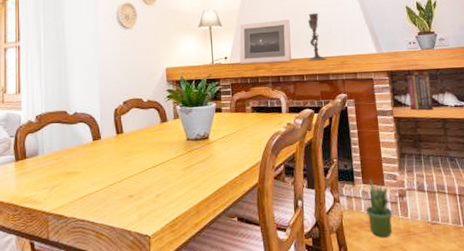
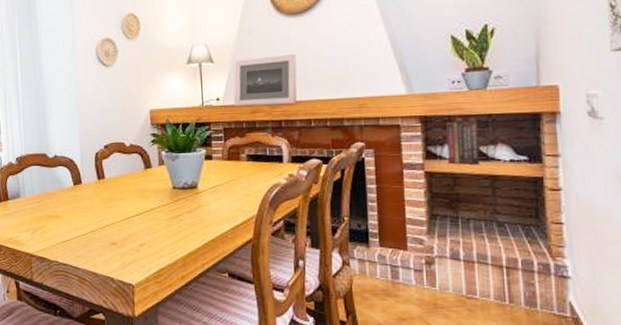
candlestick: present [307,13,328,61] -> none [316,45,342,104]
planter: present [366,180,393,238] -> none [382,243,416,309]

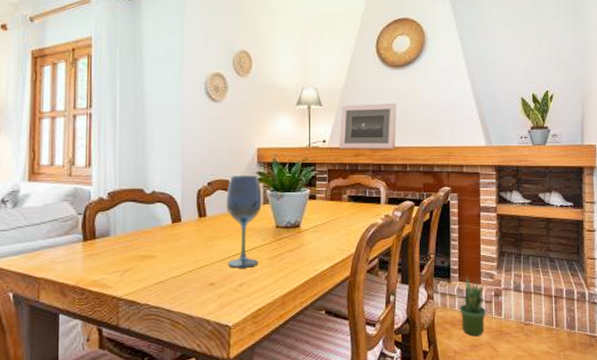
wineglass: none [122,137,158,229] -> present [226,176,262,268]
planter: none [382,243,416,309] -> present [460,278,486,337]
books: present [446,117,479,164] -> none [515,168,538,209]

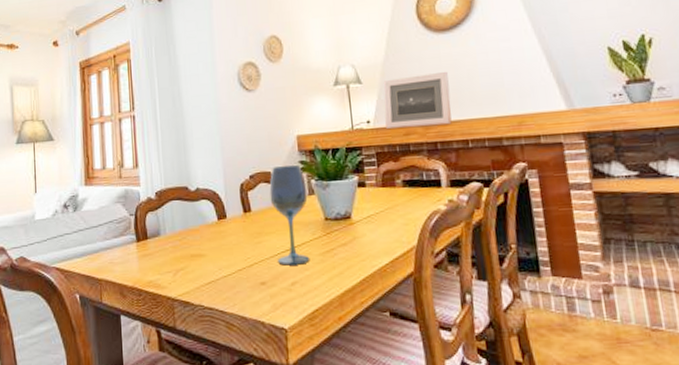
planter: present [460,278,486,337] -> none [557,272,595,345]

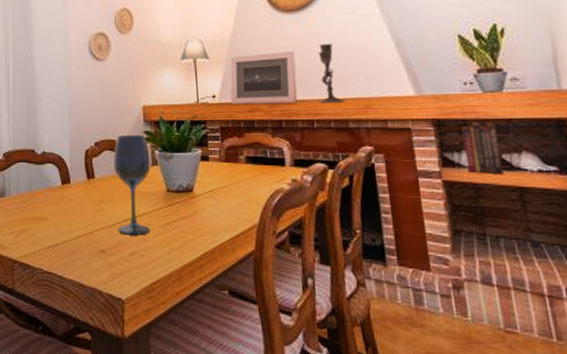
candlestick: none [471,61,500,123] -> present [318,43,346,103]
books: none [611,132,651,183] -> present [461,122,503,174]

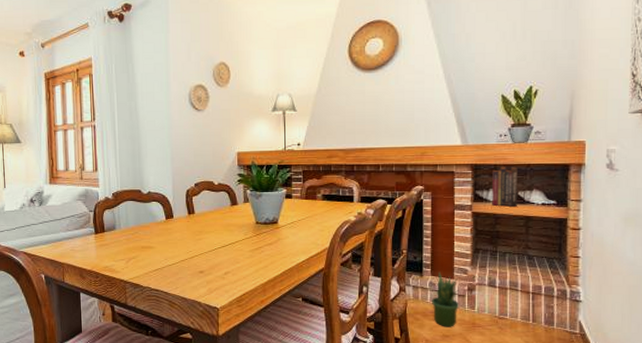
wineglass: present [113,135,151,235] -> none [211,177,243,259]
picture frame: present [229,50,297,105] -> none [313,105,369,152]
candlestick: present [318,43,346,103] -> none [385,99,407,151]
planter: none [404,262,444,342] -> present [432,273,459,327]

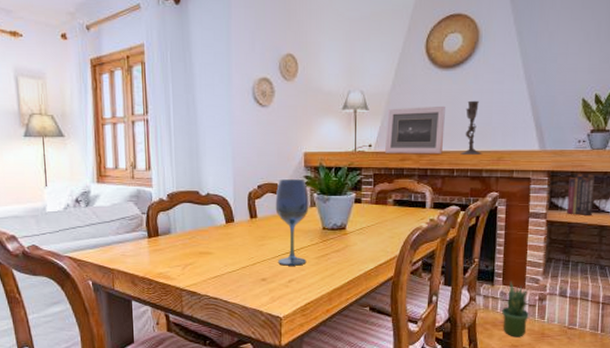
wineglass: none [211,177,243,259] -> present [275,179,309,266]
picture frame: none [313,105,369,152] -> present [385,105,445,155]
candlestick: none [385,99,407,151] -> present [460,100,483,155]

